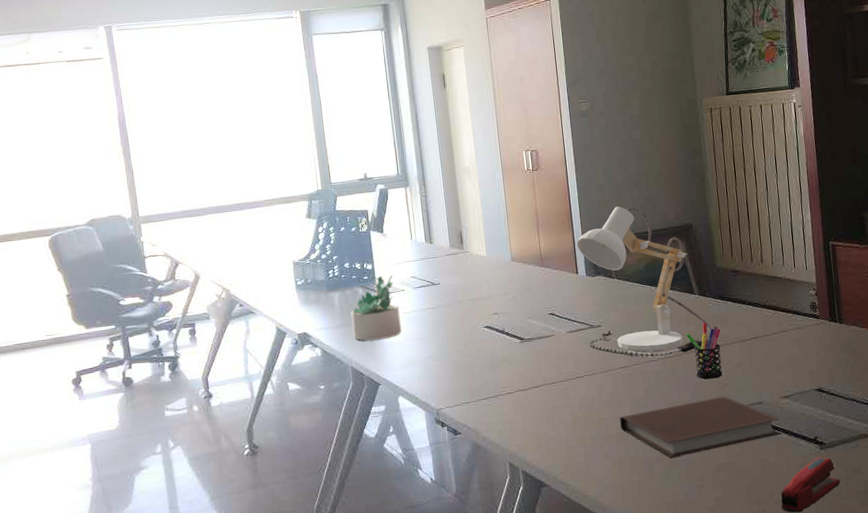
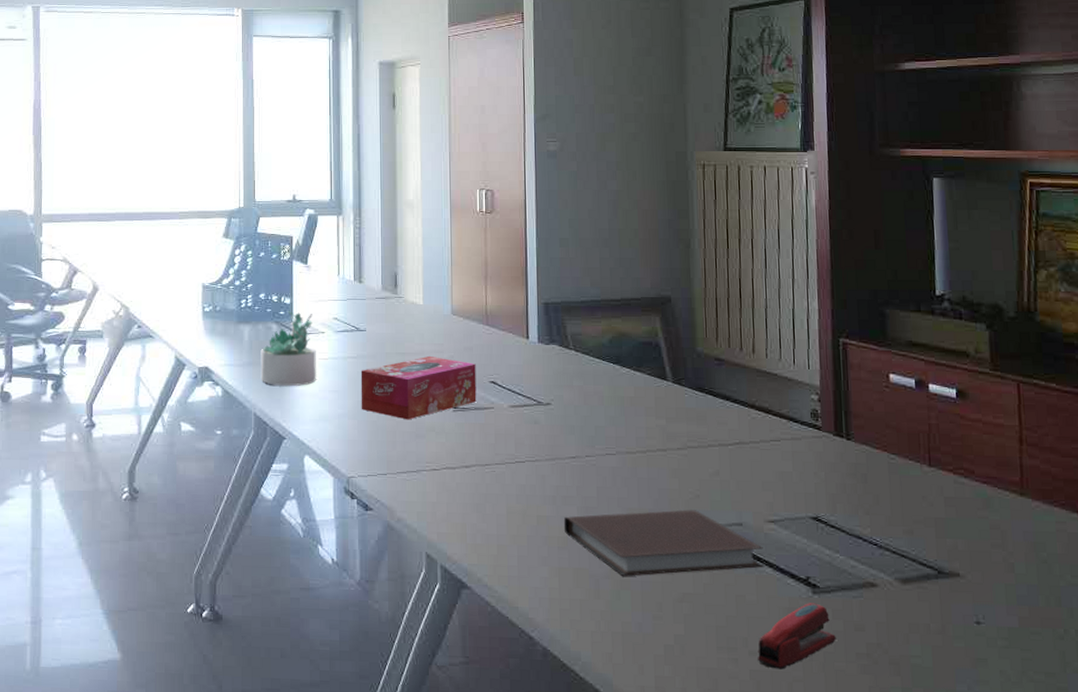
tissue box: none [439,298,539,355] -> present [360,355,477,420]
desk lamp: present [576,206,712,357] -> none [530,266,685,451]
pen holder: present [686,322,723,379] -> none [653,416,697,486]

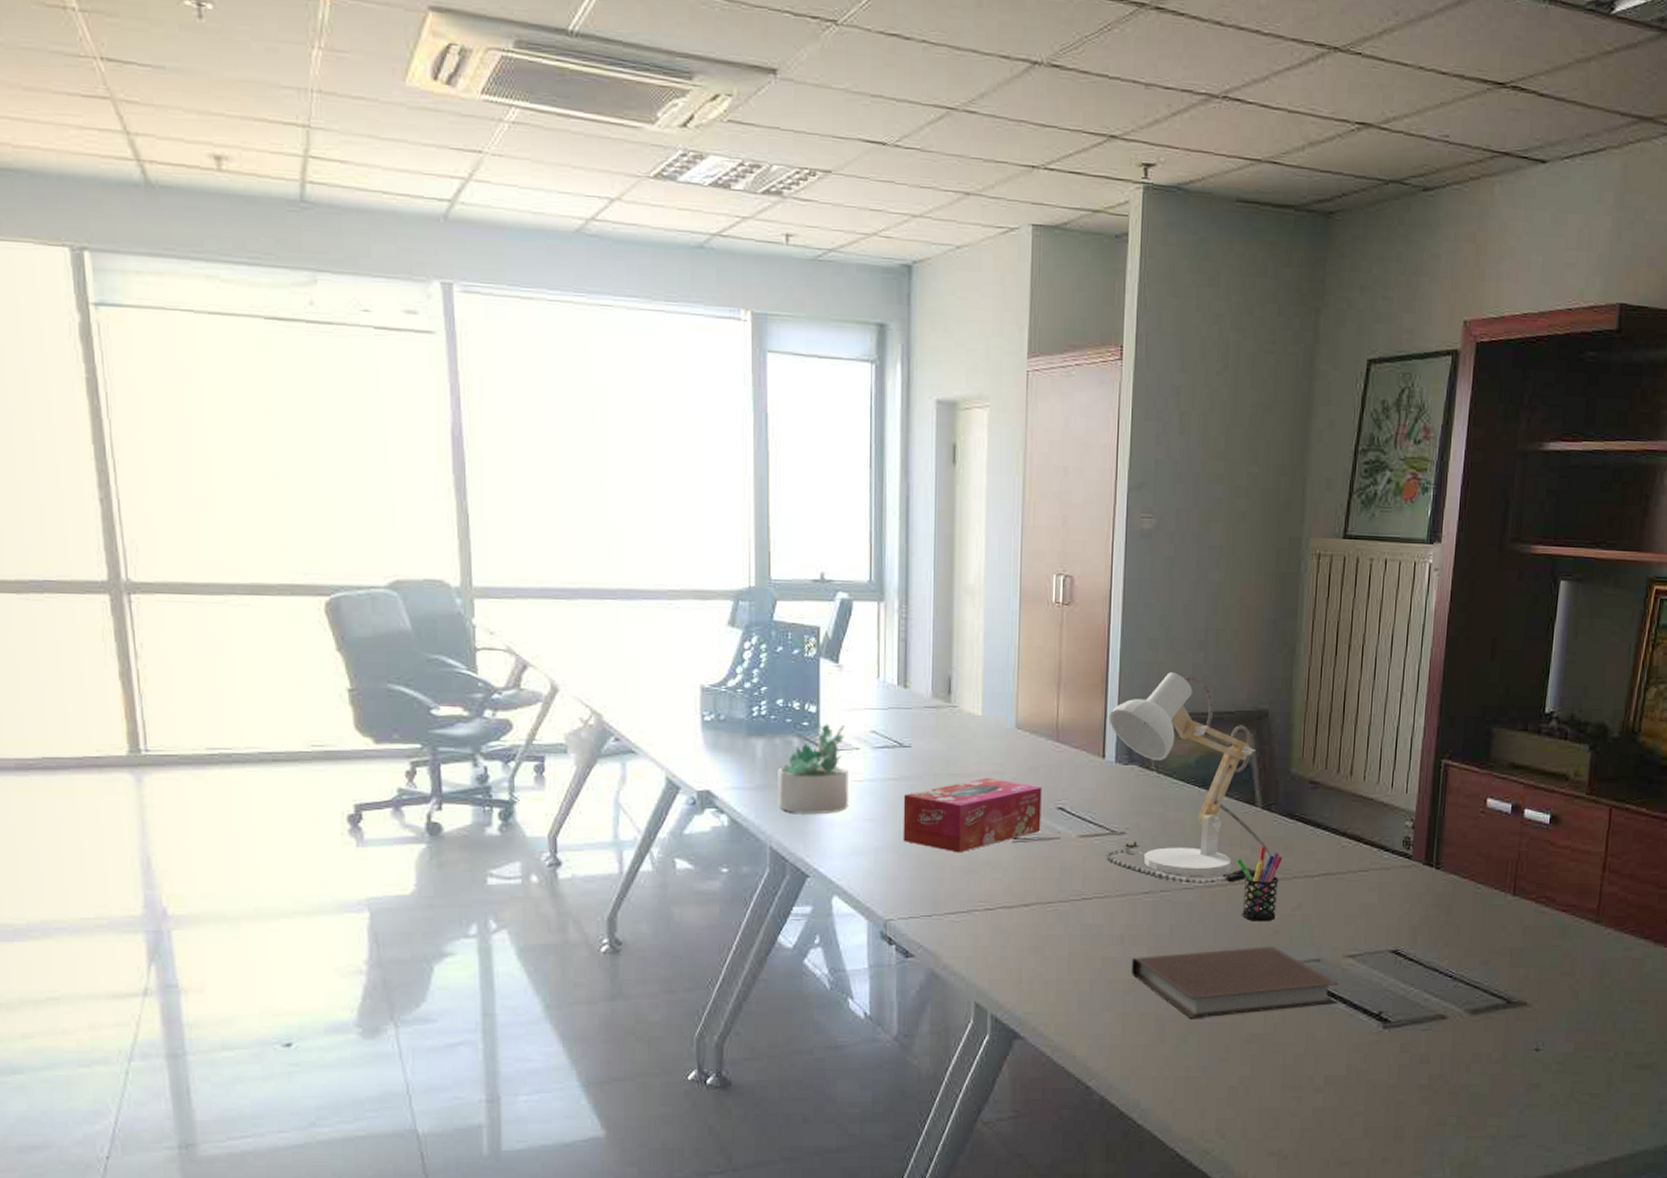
desk lamp: none [530,266,685,451] -> present [1105,672,1271,884]
pen holder: none [653,416,697,486] -> present [1236,846,1283,922]
stapler: present [758,603,836,670] -> none [1322,1038,1401,1105]

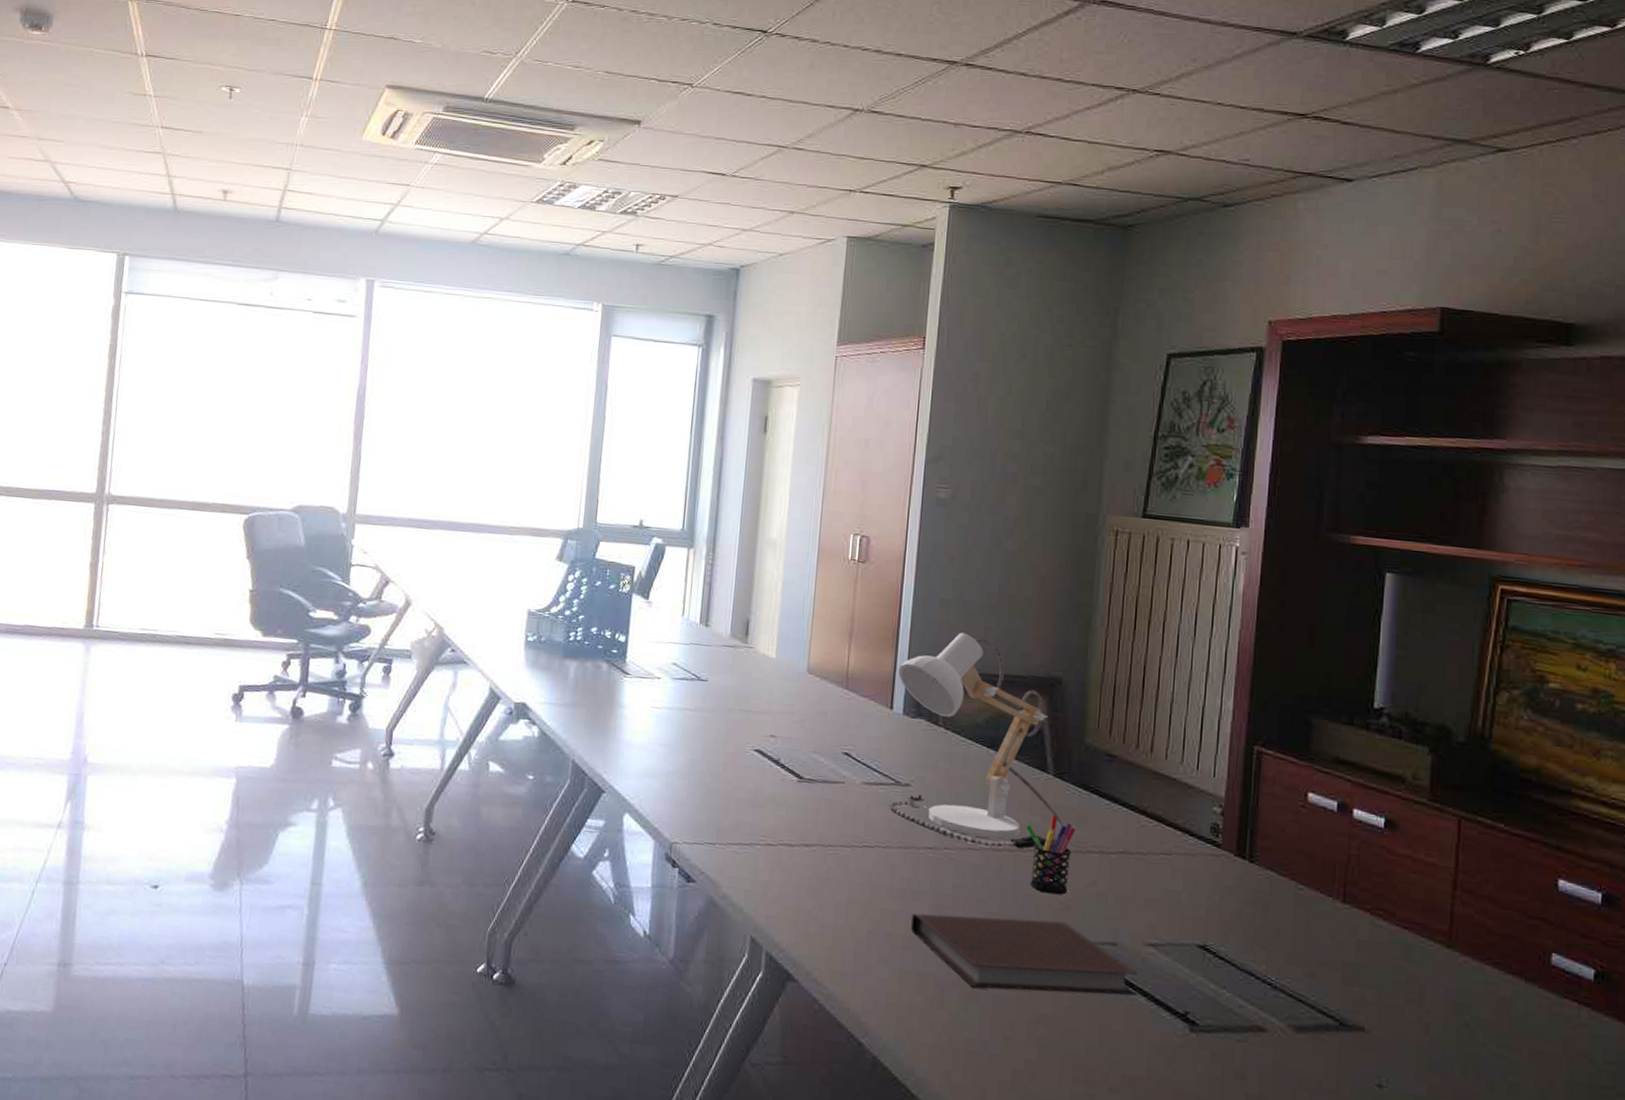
succulent plant: present [778,722,849,814] -> none [583,650,649,735]
tissue box: present [903,777,1042,853] -> none [693,716,829,786]

